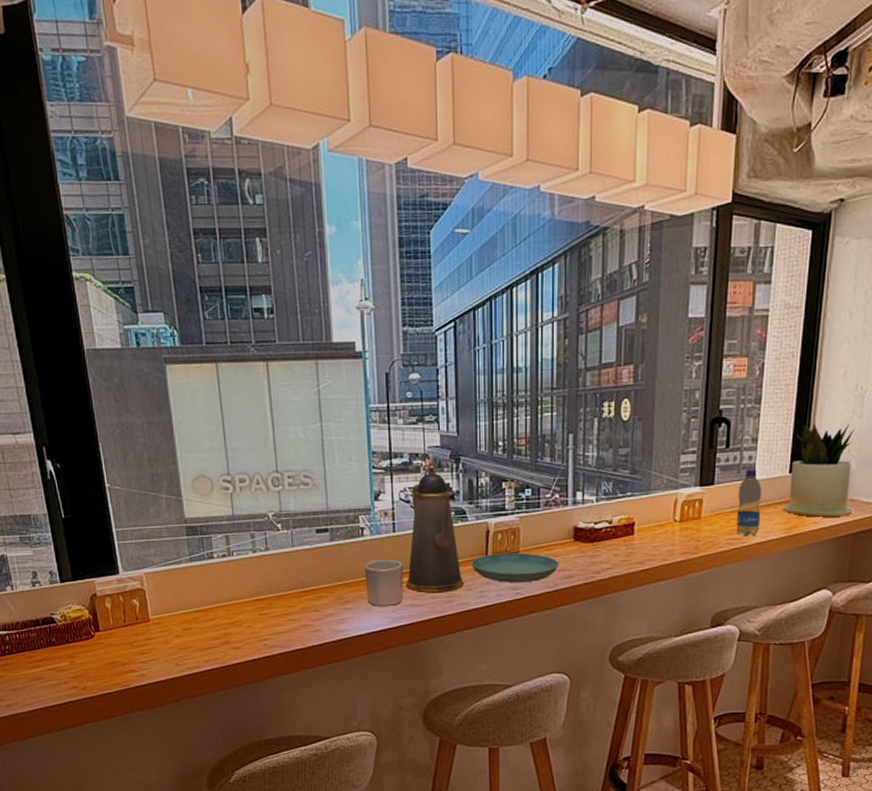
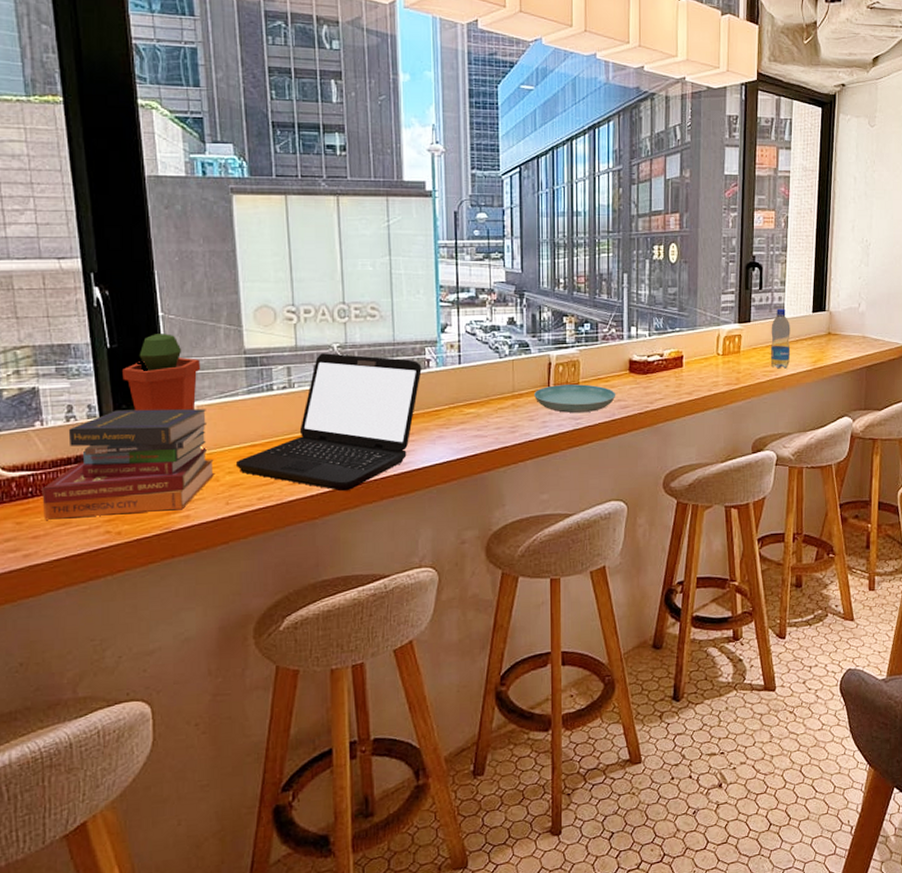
books: none [17,575,164,675] -> present [42,408,214,520]
succulent plant: none [77,504,147,578] -> present [123,334,201,411]
laptop: none [182,522,356,656] -> present [235,353,422,492]
mug: present [365,559,404,607] -> none [430,390,468,439]
coffee pot: present [406,460,464,593] -> none [471,294,527,424]
planter: present [782,423,856,517] -> none [808,270,867,352]

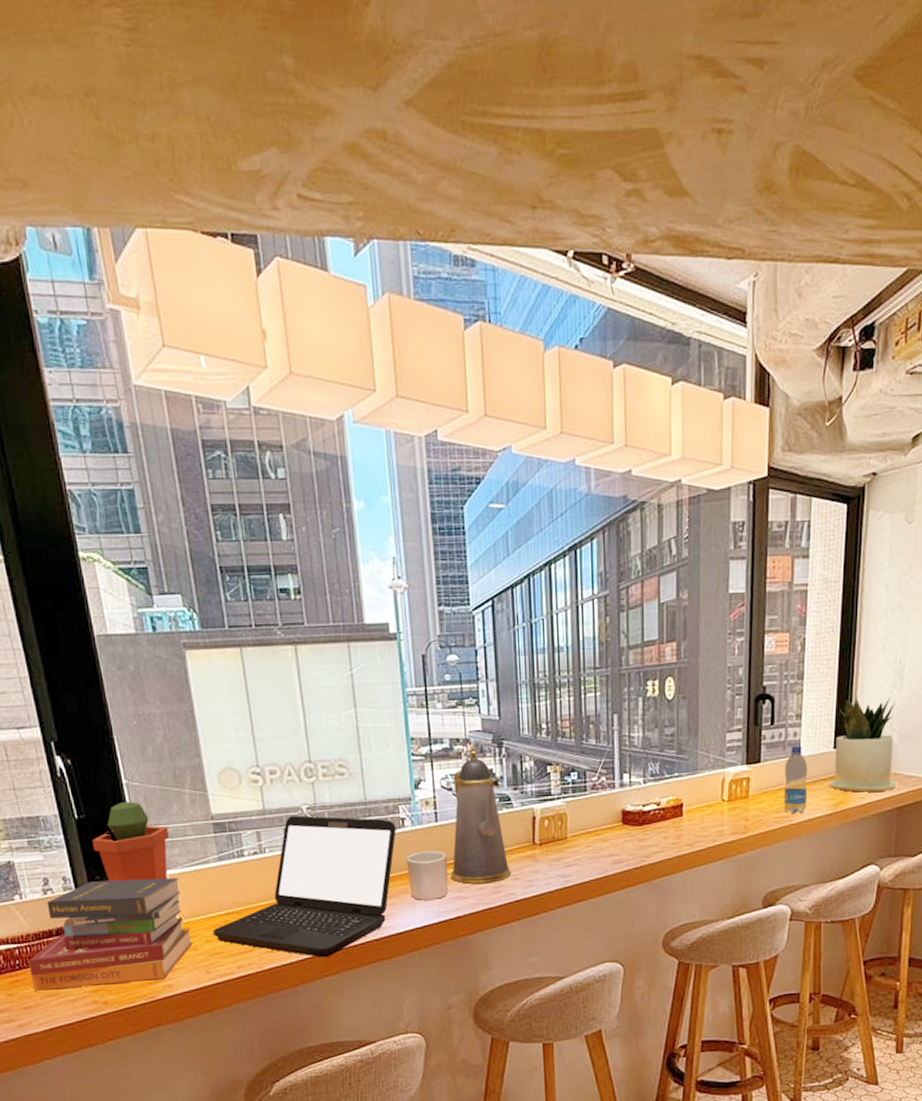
mug: none [430,390,468,439] -> present [406,850,449,901]
coffee pot: none [471,294,527,424] -> present [451,745,511,885]
saucer: present [534,384,616,413] -> none [518,839,609,871]
planter: none [808,270,867,352] -> present [828,697,899,793]

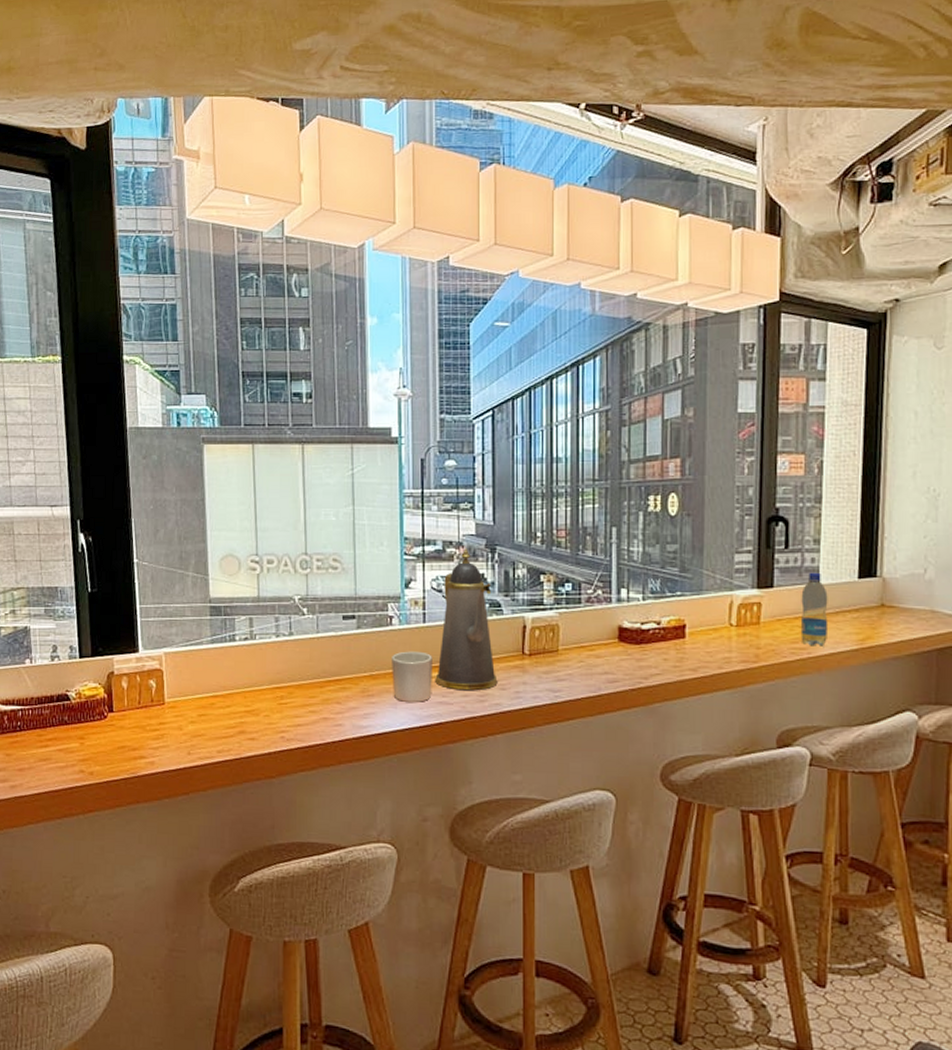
books: present [28,877,192,991] -> none [28,652,178,756]
succulent plant: present [92,801,170,882] -> none [100,580,170,657]
laptop: present [212,815,397,958] -> none [198,605,384,752]
planter: present [828,697,899,793] -> none [852,527,937,629]

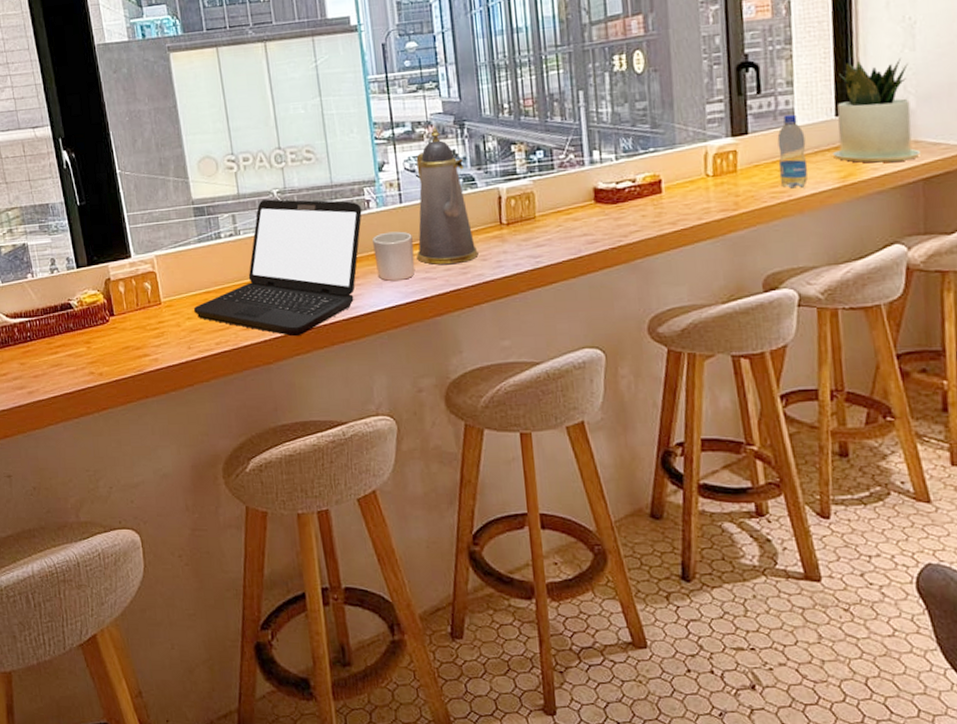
laptop: none [198,605,384,752] -> present [193,199,362,337]
planter: none [852,527,937,629] -> present [831,57,922,163]

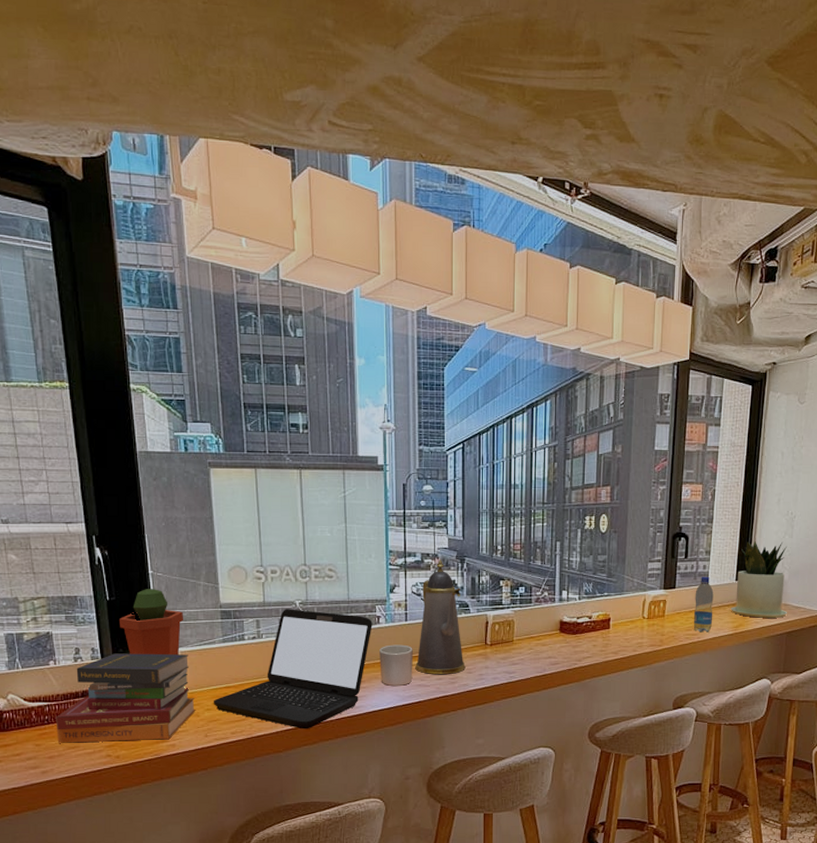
books: none [37,258,176,361] -> present [55,653,195,743]
succulent plant: none [91,189,156,262] -> present [120,589,184,655]

